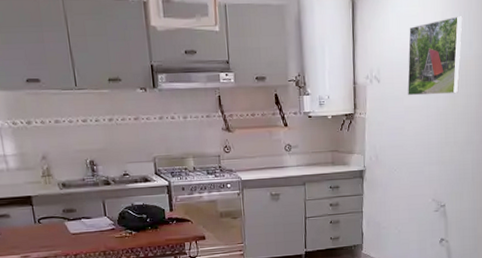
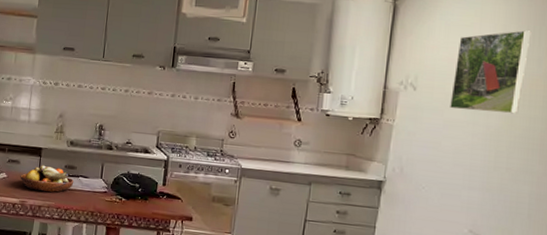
fruit bowl: none [14,214,78,243] -> present [20,165,74,193]

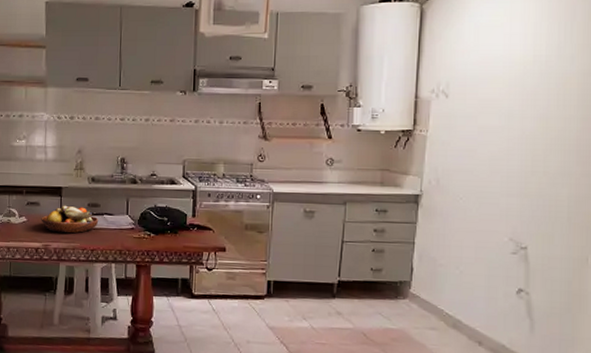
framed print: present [450,30,532,114] -> none [484,27,563,115]

